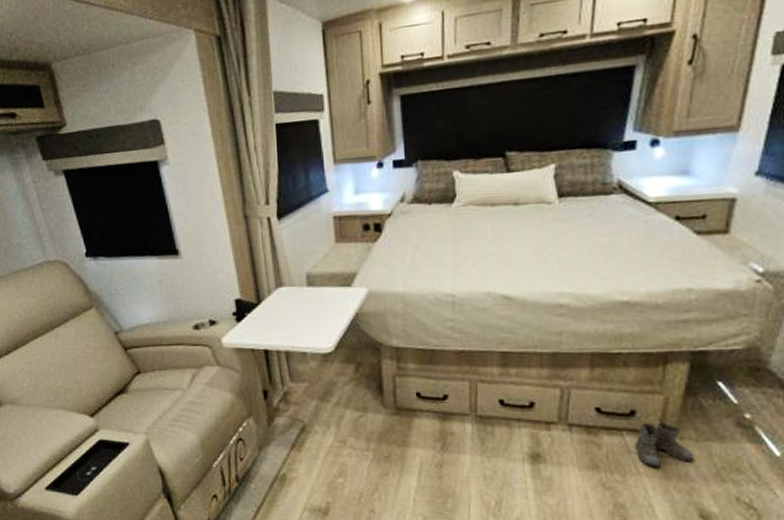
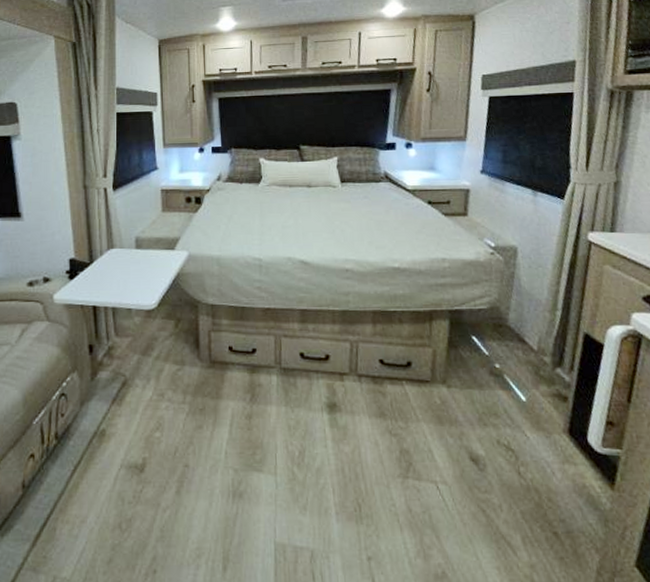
boots: present [628,422,694,469] -> none [408,372,461,415]

